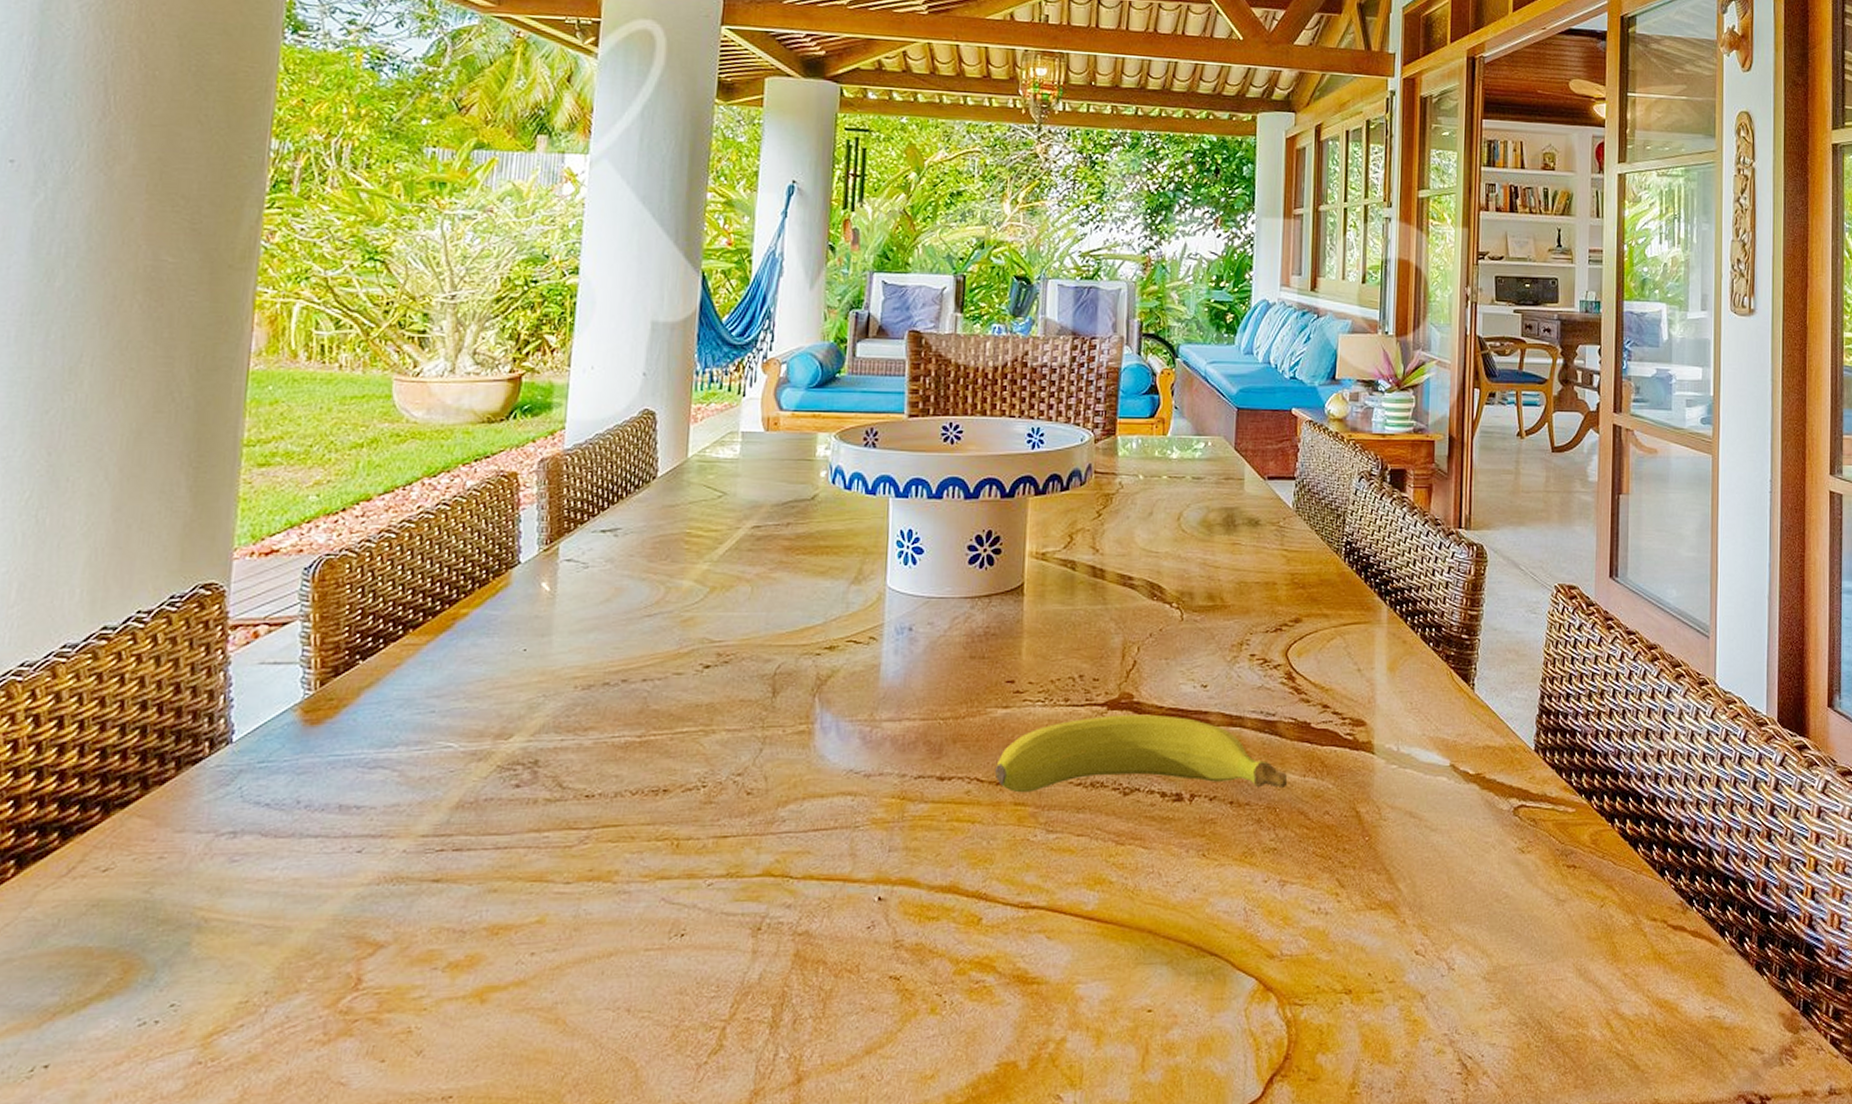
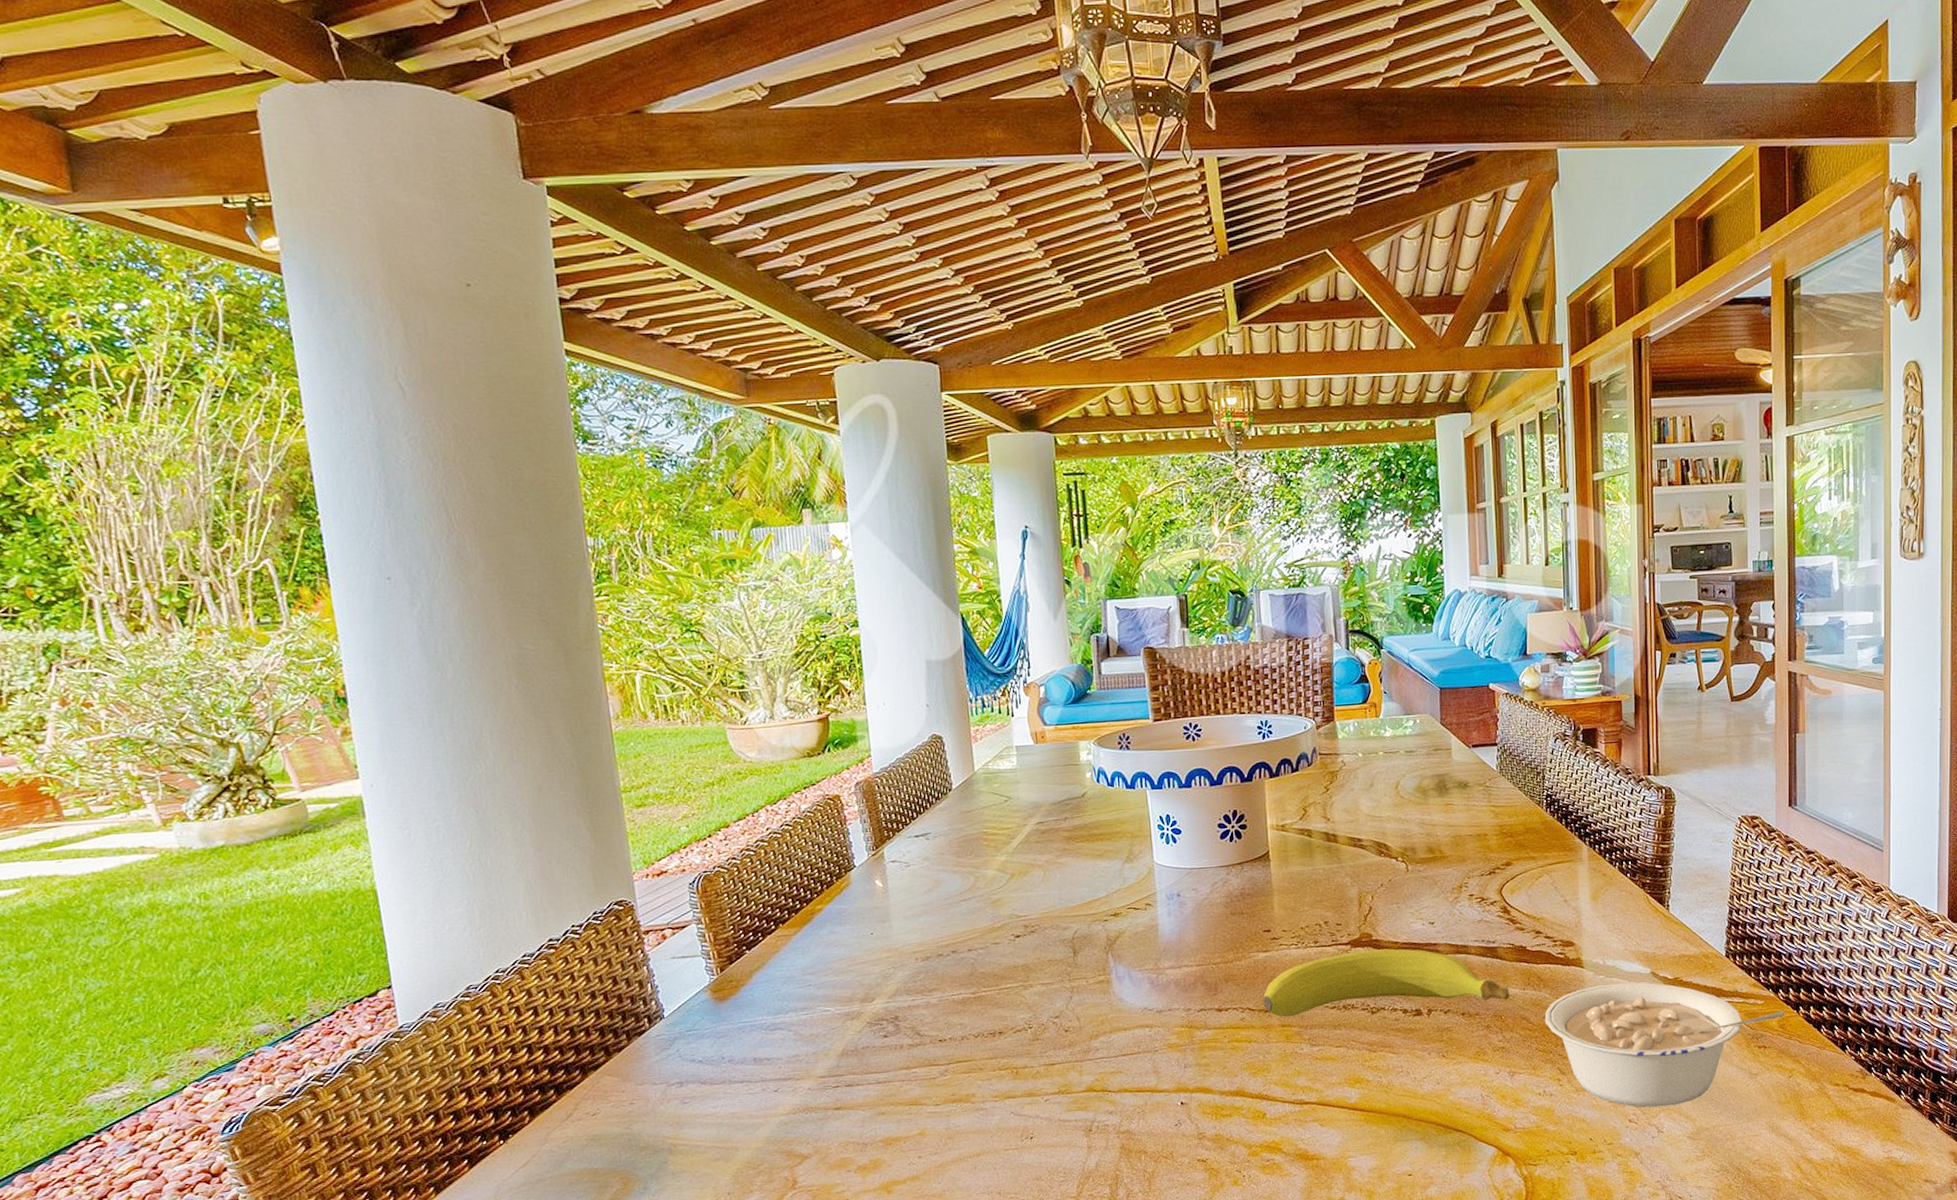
legume: none [1326,775,1599,937] -> present [1545,982,1785,1108]

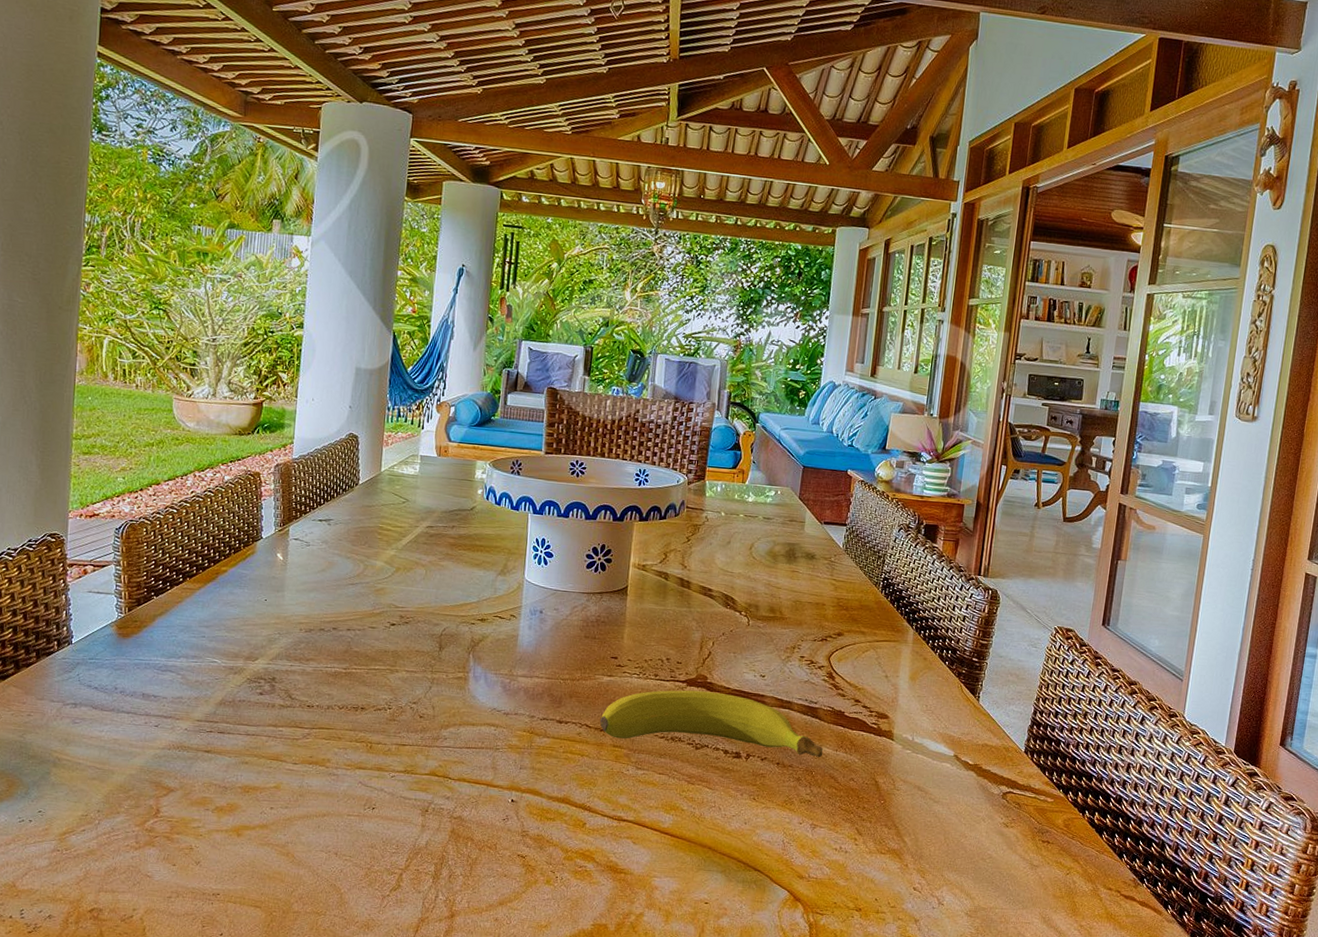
legume: present [1545,982,1785,1108] -> none [851,759,1072,882]

